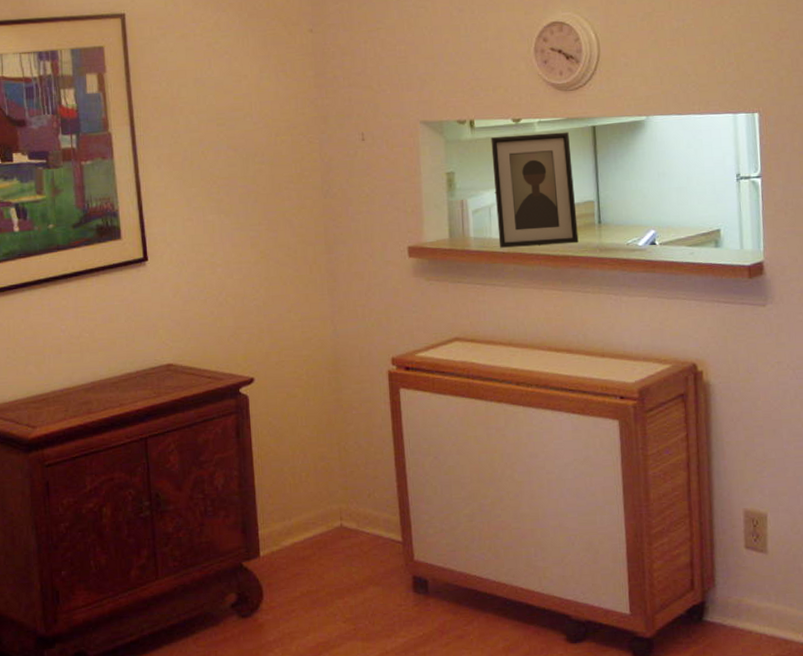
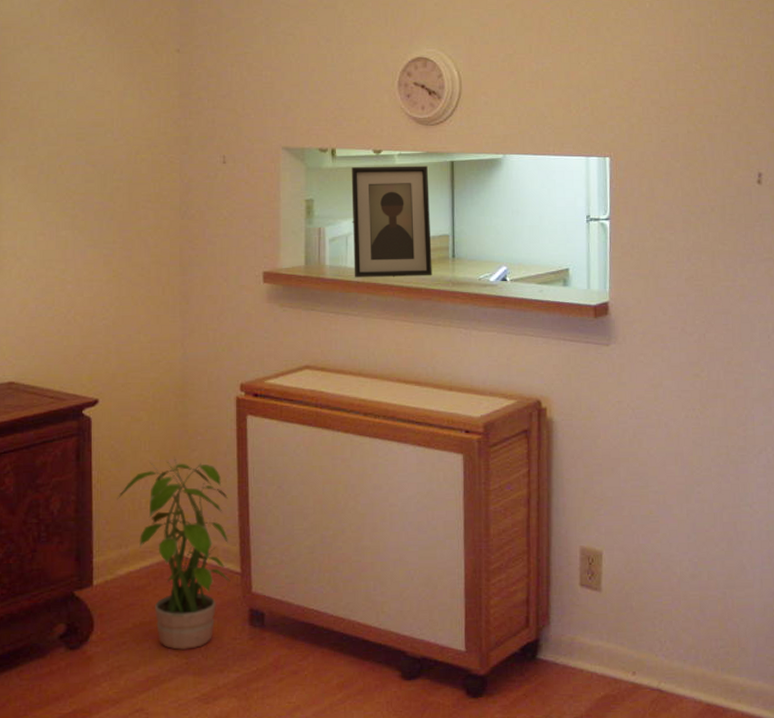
potted plant: none [278,431,393,617] -> present [117,457,231,650]

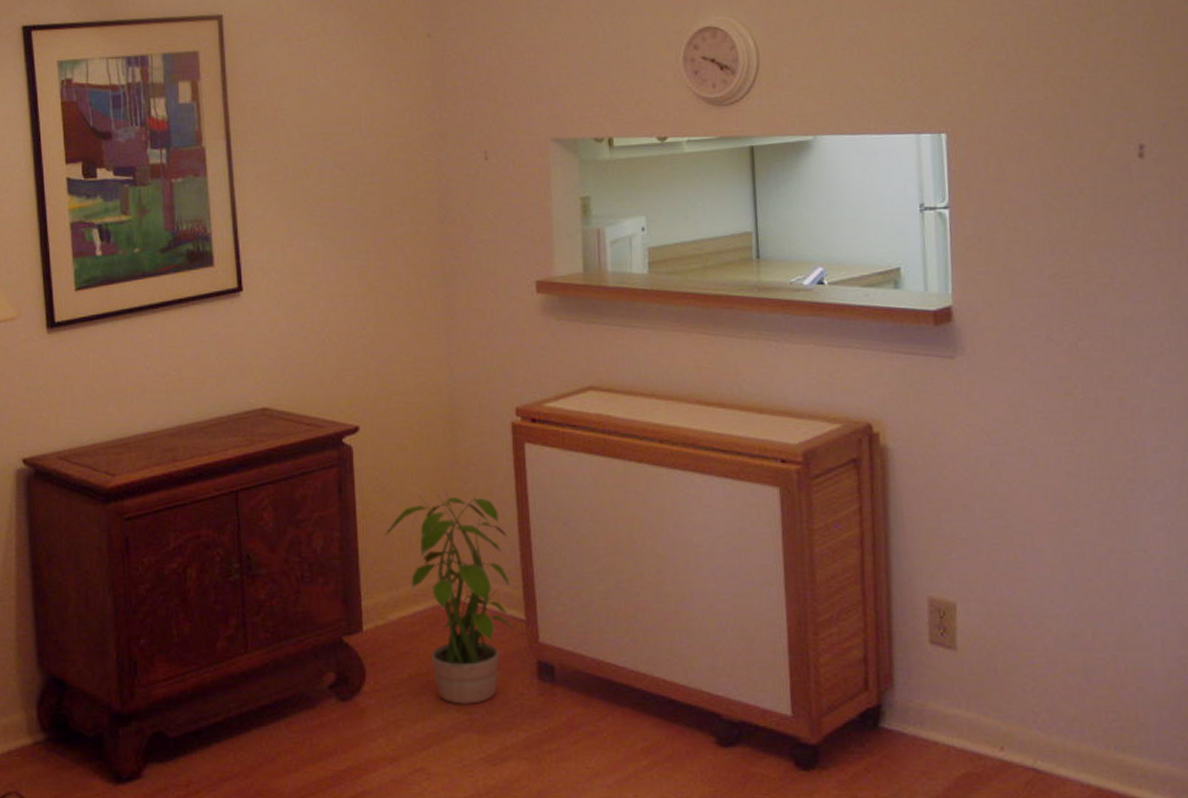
picture frame: present [351,165,432,278] -> none [632,152,733,284]

